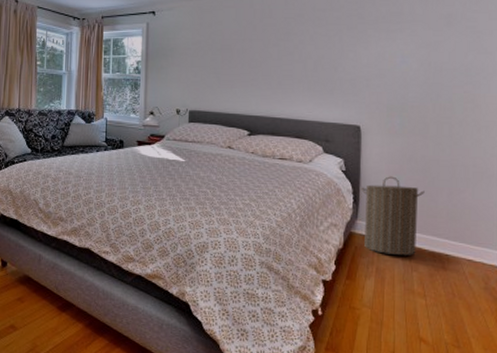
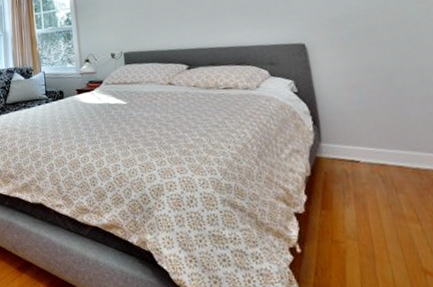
laundry hamper: present [361,176,425,255] -> none [319,91,397,177]

